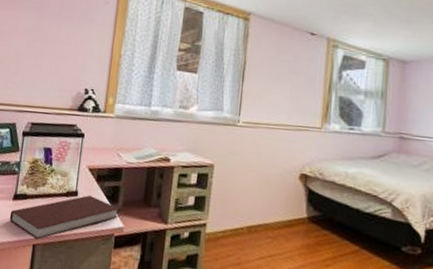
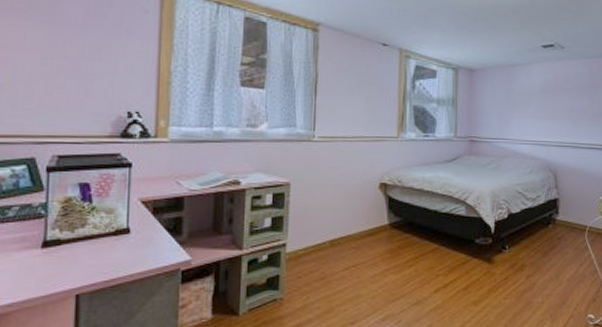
notebook: present [9,194,120,240] -> none [39,230,184,289]

